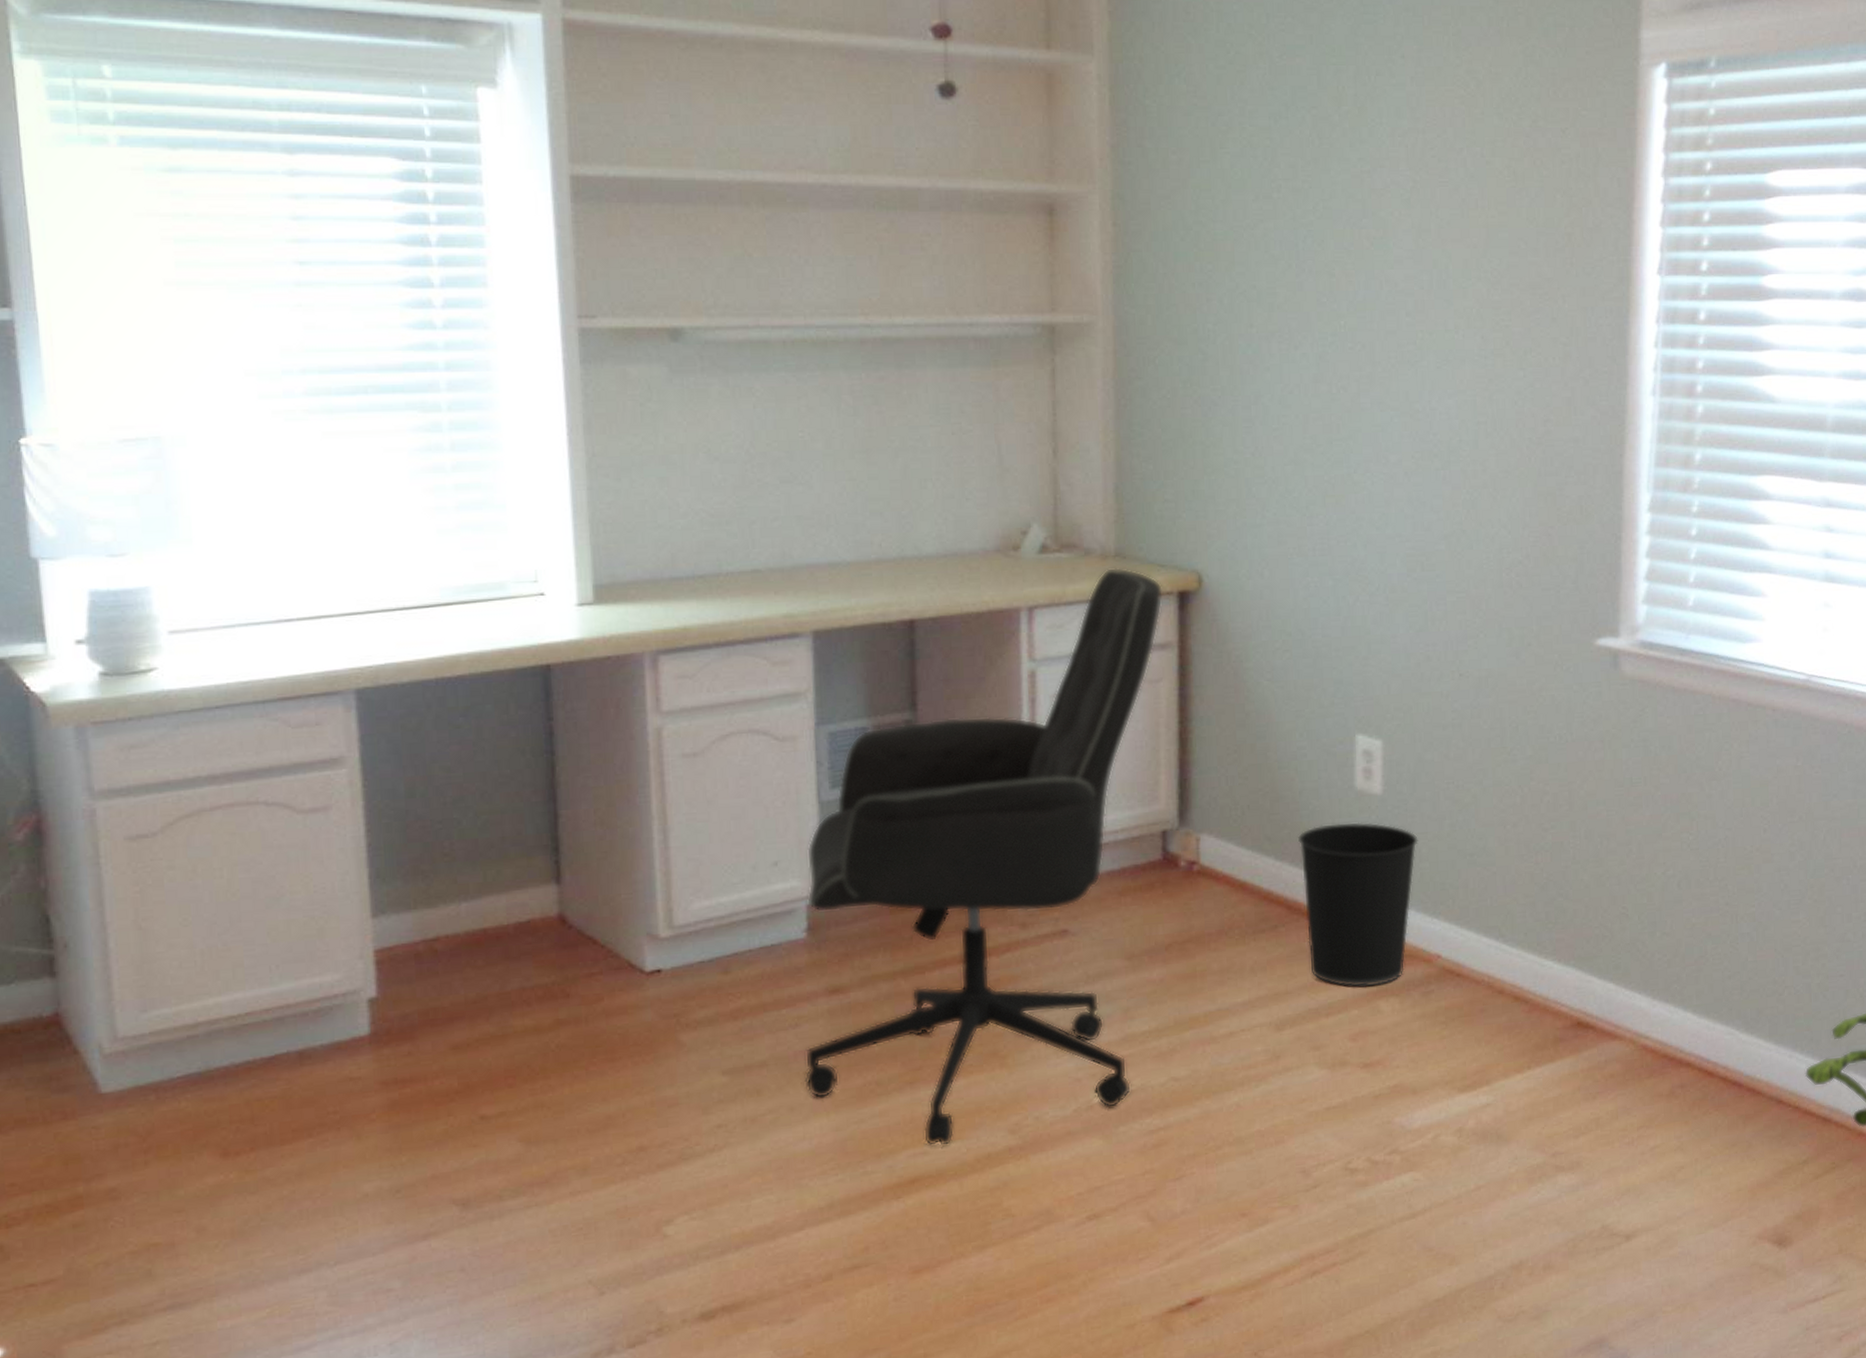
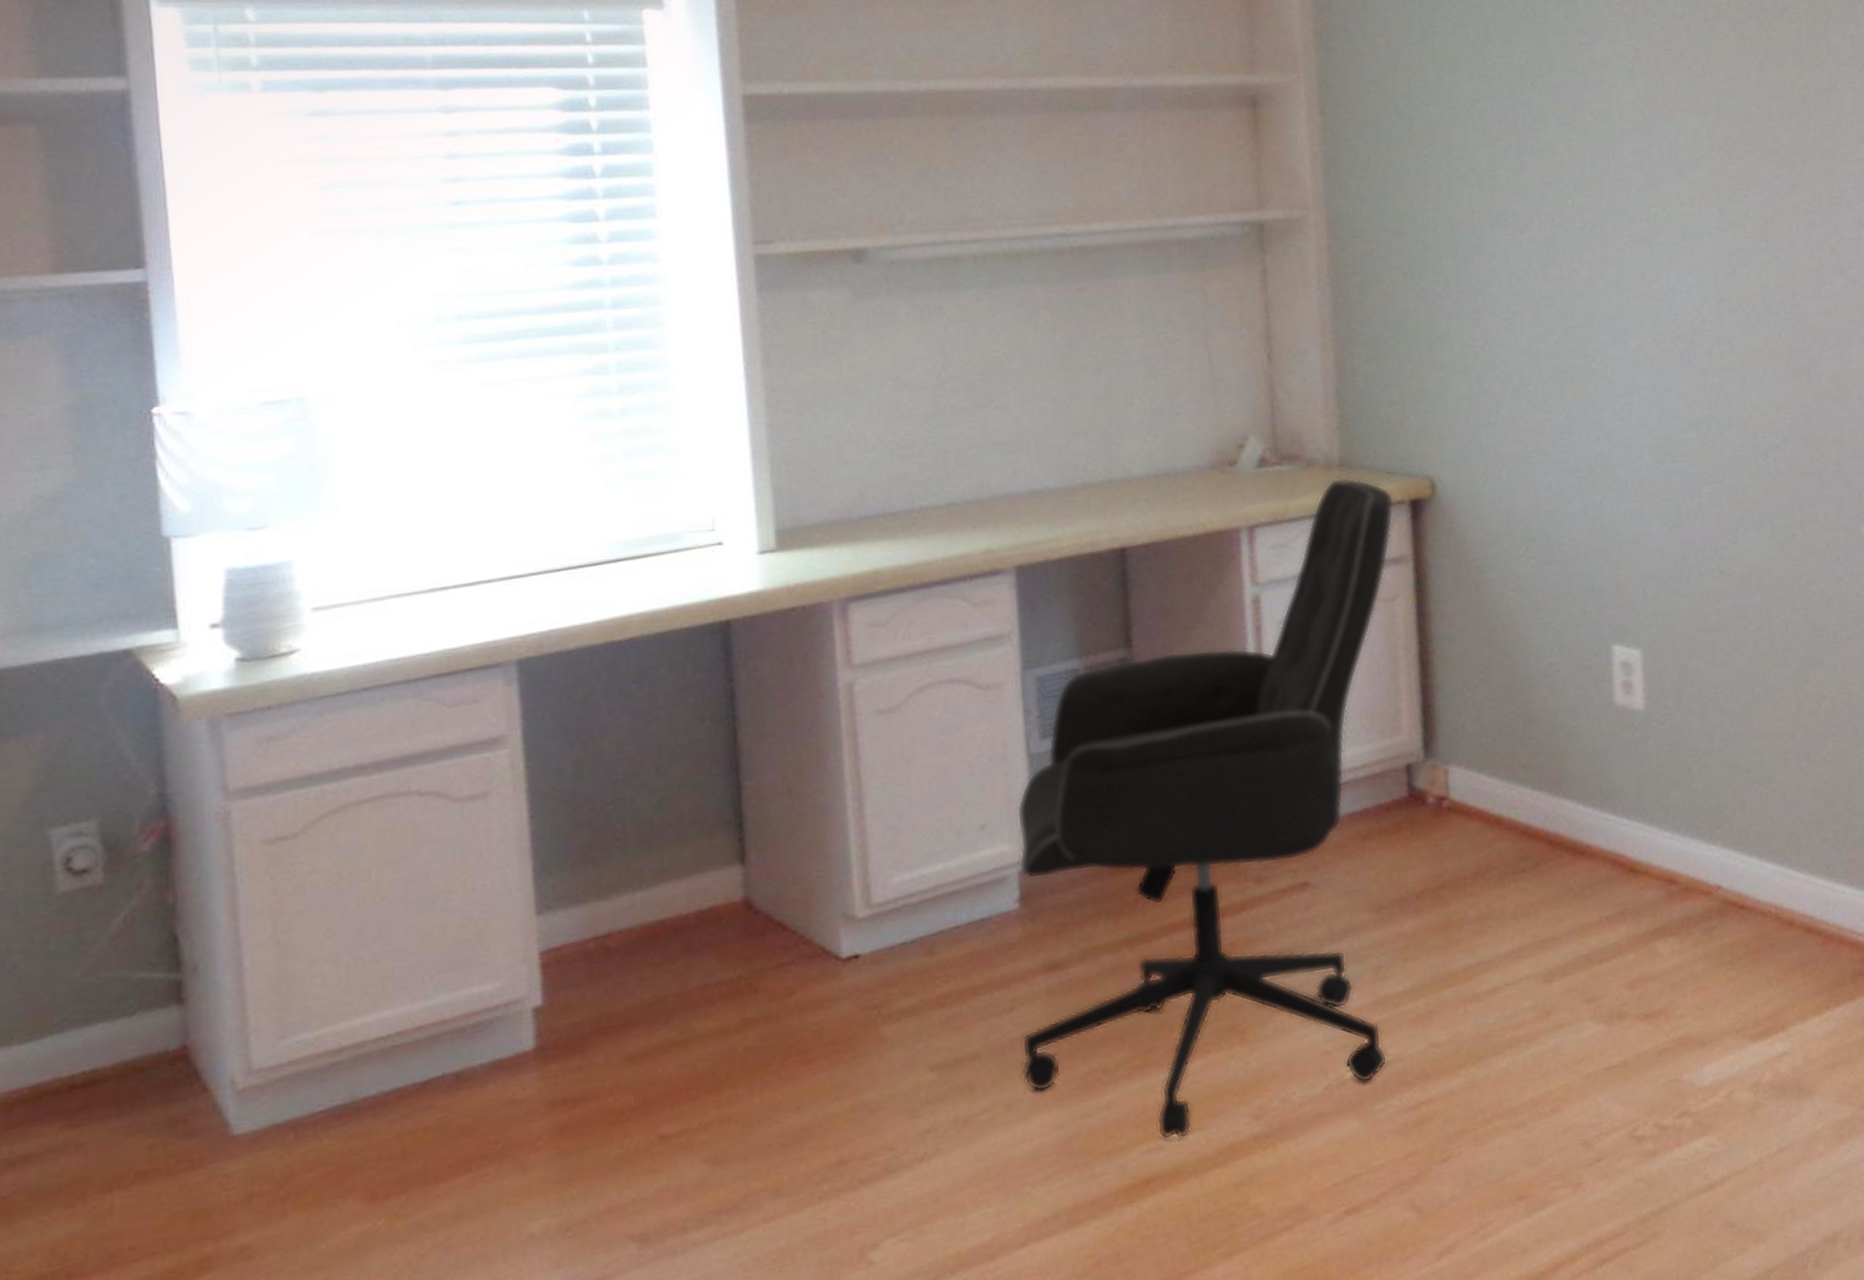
wastebasket: present [1297,822,1418,987] -> none [1555,741,1688,928]

